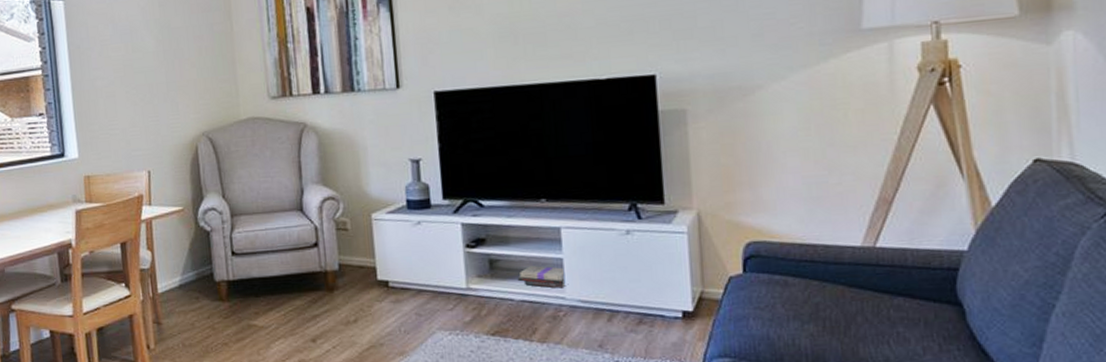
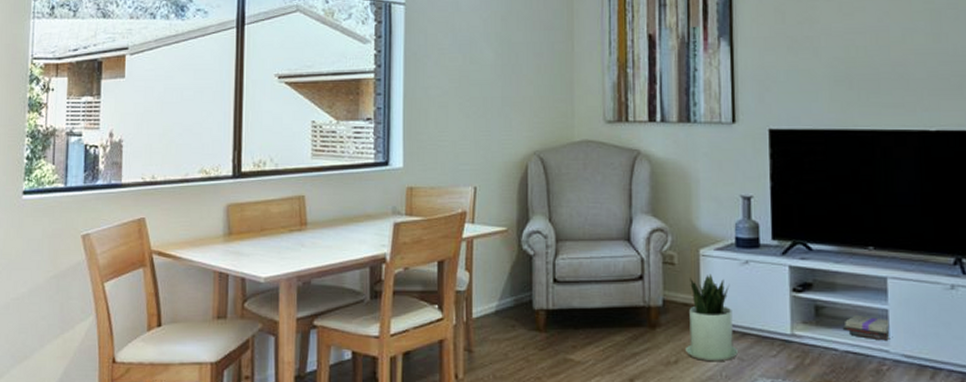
planter: none [364,236,415,318] -> present [686,274,738,361]

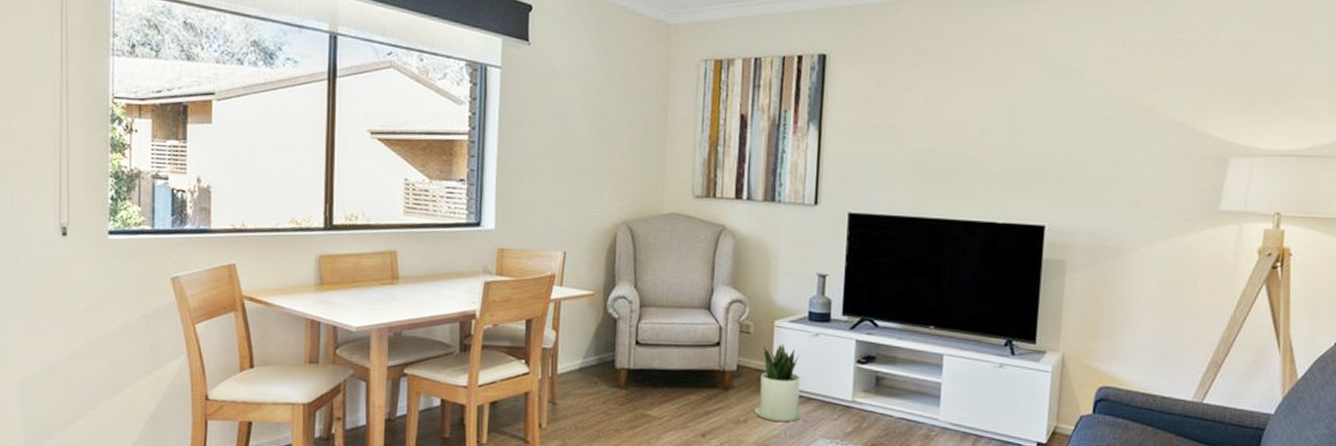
books: present [842,315,893,341] -> none [899,387,943,410]

